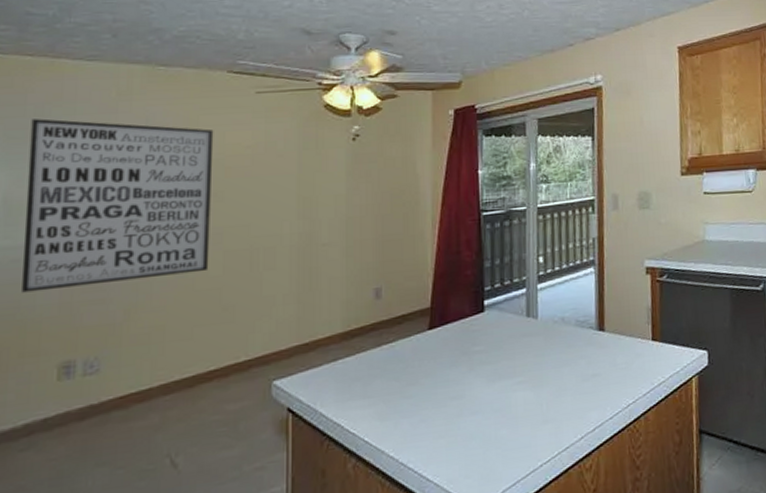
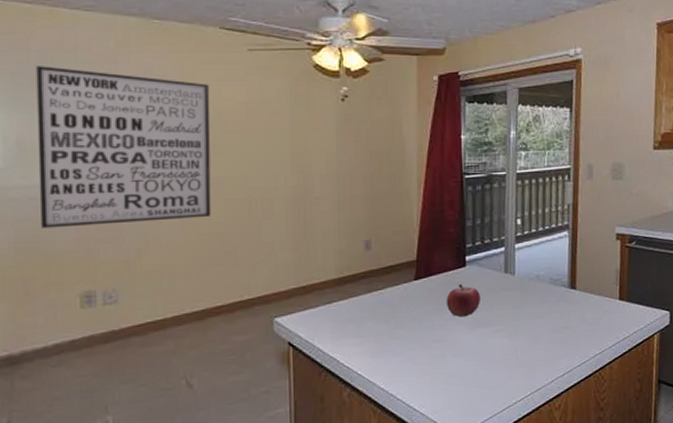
fruit: none [463,331,502,369] -> present [446,283,481,316]

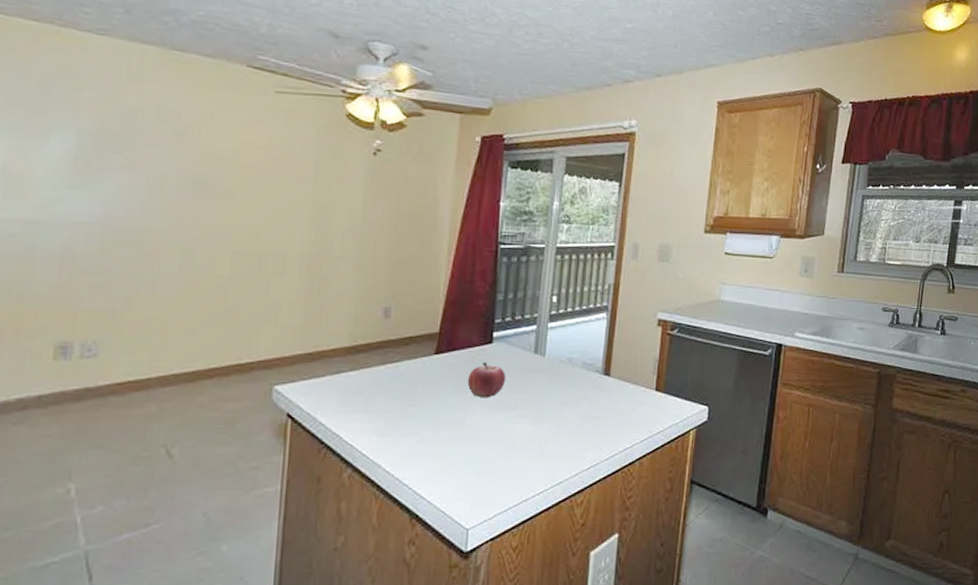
wall art: present [36,66,212,229] -> none [19,89,229,270]

